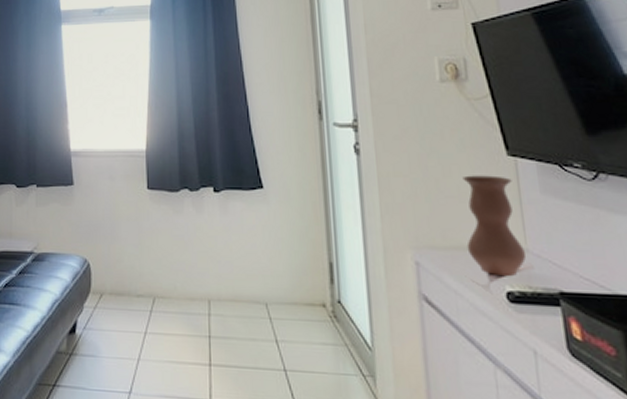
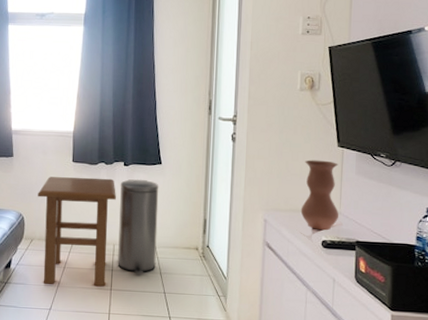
side table: none [106,209,207,361] -> present [38,177,116,287]
pedal bin: none [210,210,269,343] -> present [118,179,159,274]

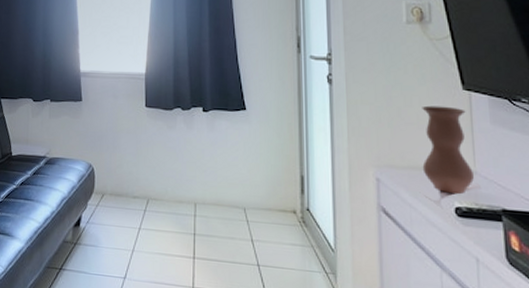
side table: present [38,177,116,287] -> none [108,123,195,254]
pedal bin: present [118,179,159,274] -> none [199,127,246,241]

